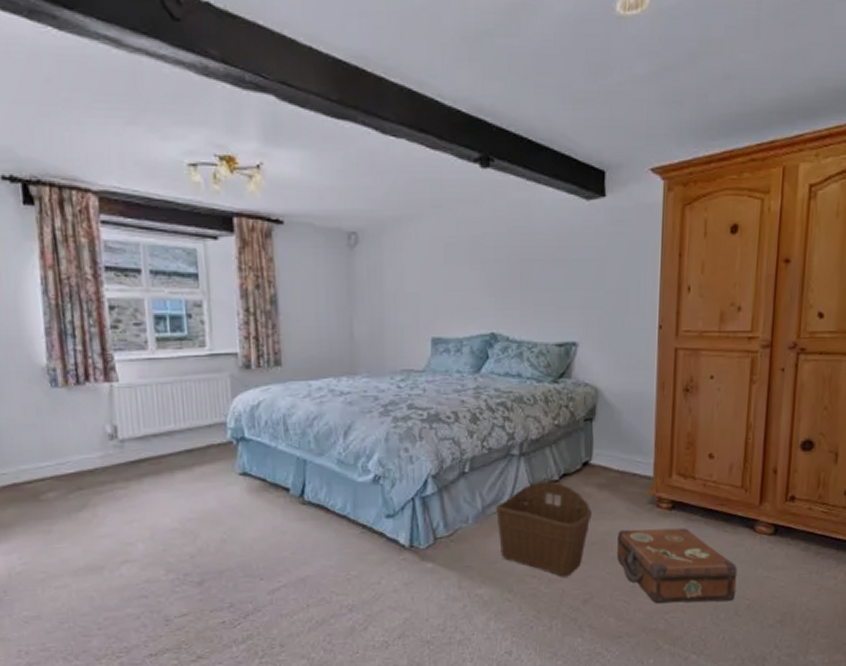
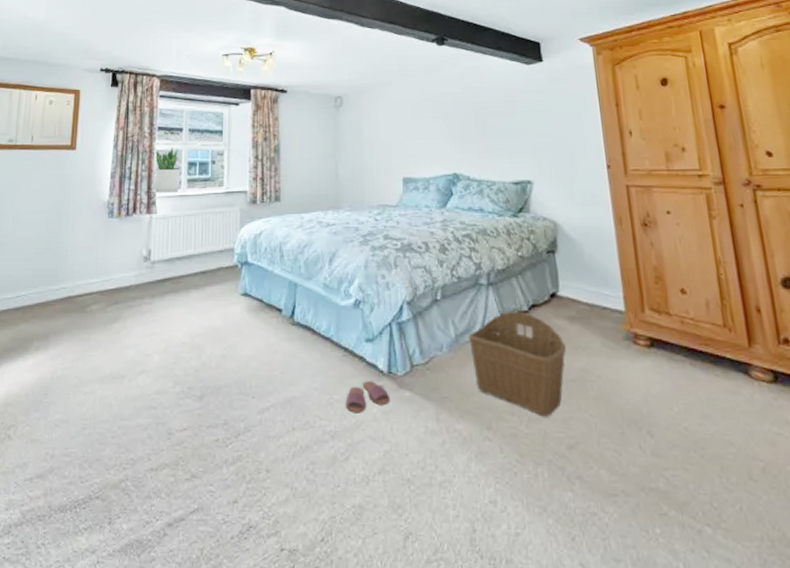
planter: none [106,294,146,355] -> present [154,146,180,193]
slippers: none [364,555,411,587] -> present [345,381,389,413]
suitcase: present [617,528,737,604] -> none [596,367,745,460]

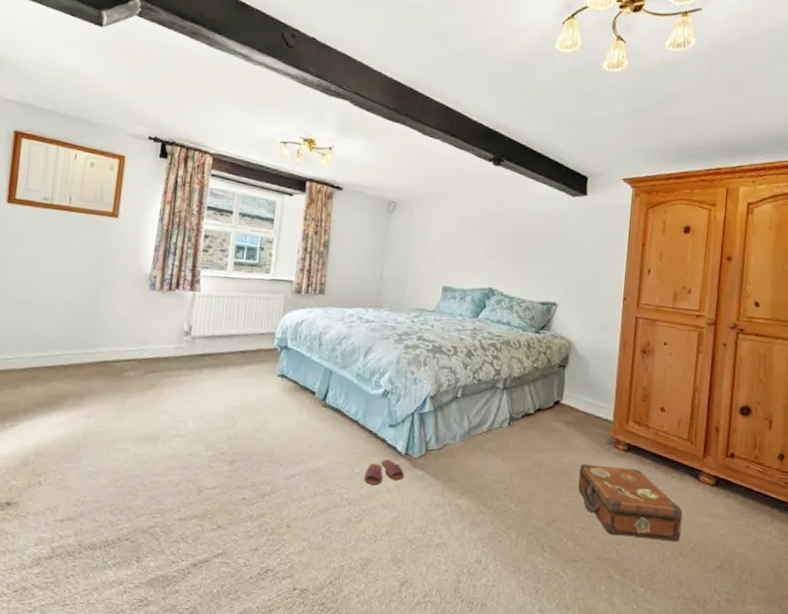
planter: present [154,146,180,193] -> none [200,228,227,274]
wicker basket: present [469,311,566,417] -> none [479,412,560,499]
suitcase: none [596,367,745,460] -> present [578,463,683,542]

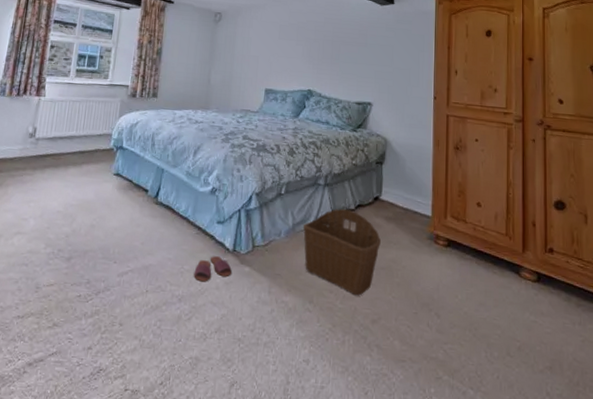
wicker basket: none [479,412,560,499] -> present [303,208,381,296]
suitcase: present [578,463,683,542] -> none [402,259,507,340]

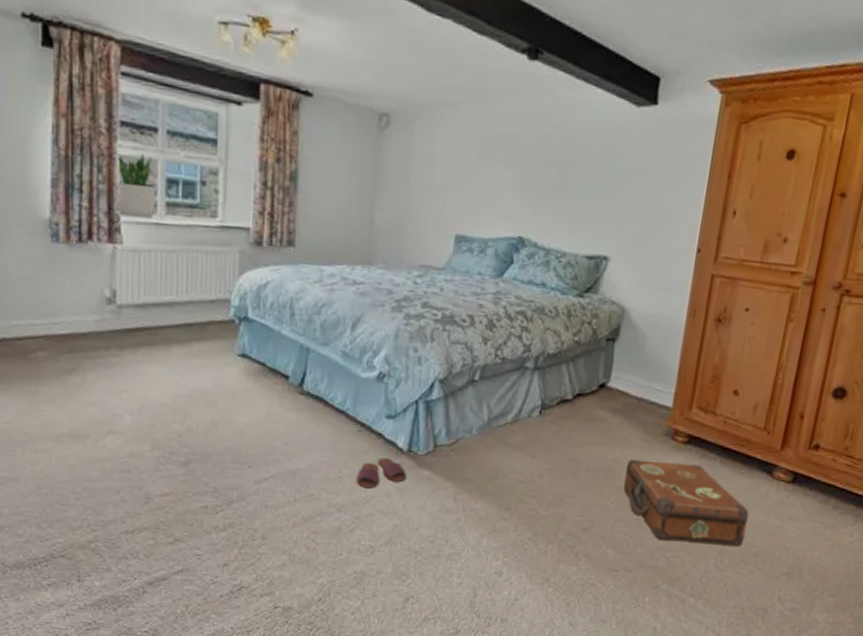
planter: none [46,39,70,80] -> present [118,153,154,219]
wicker basket: present [303,208,381,296] -> none [502,398,603,502]
suitcase: none [402,259,507,340] -> present [623,459,749,546]

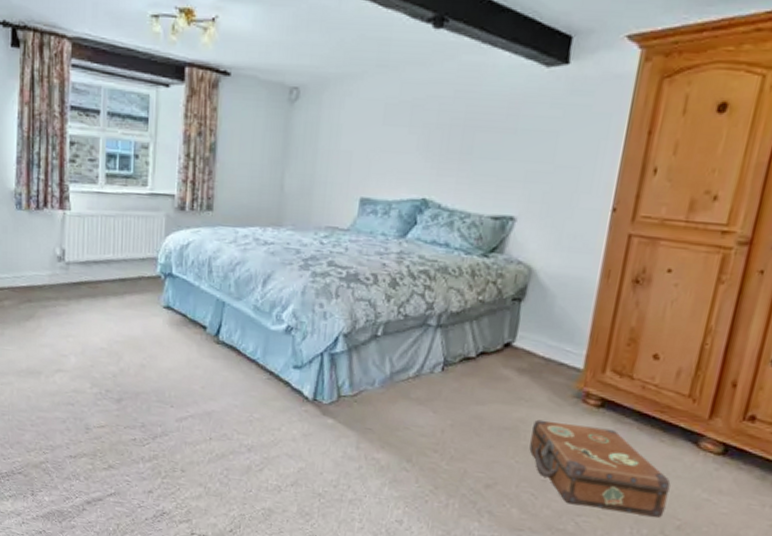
planter: present [118,153,154,219] -> none [67,132,97,188]
slippers: present [356,458,406,489] -> none [265,405,311,433]

